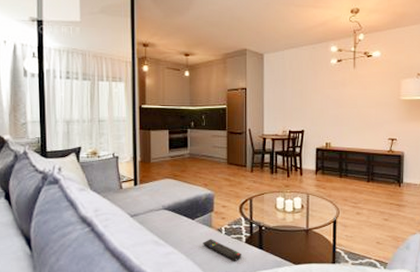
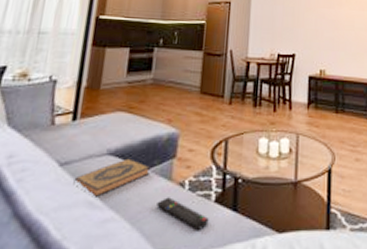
hardback book: none [142,212,195,238] -> present [73,158,150,197]

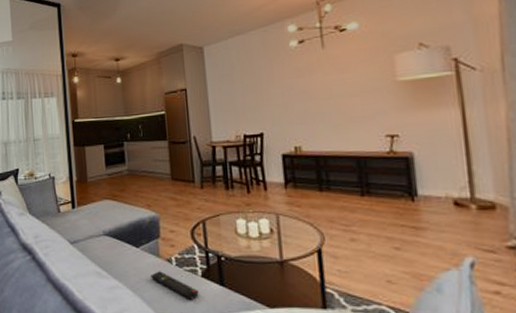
hardback book: present [73,158,150,197] -> none [83,238,140,269]

